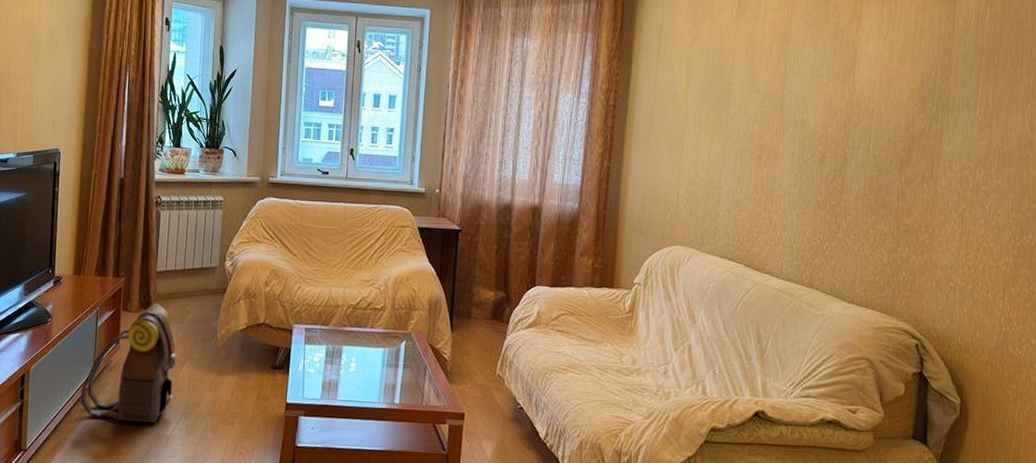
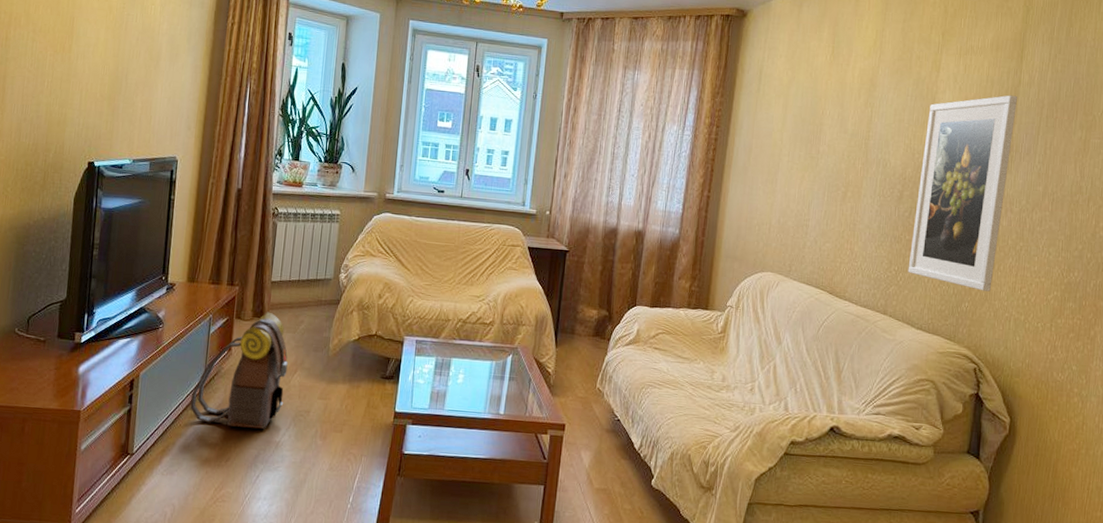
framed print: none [834,42,953,259] -> present [908,95,1018,292]

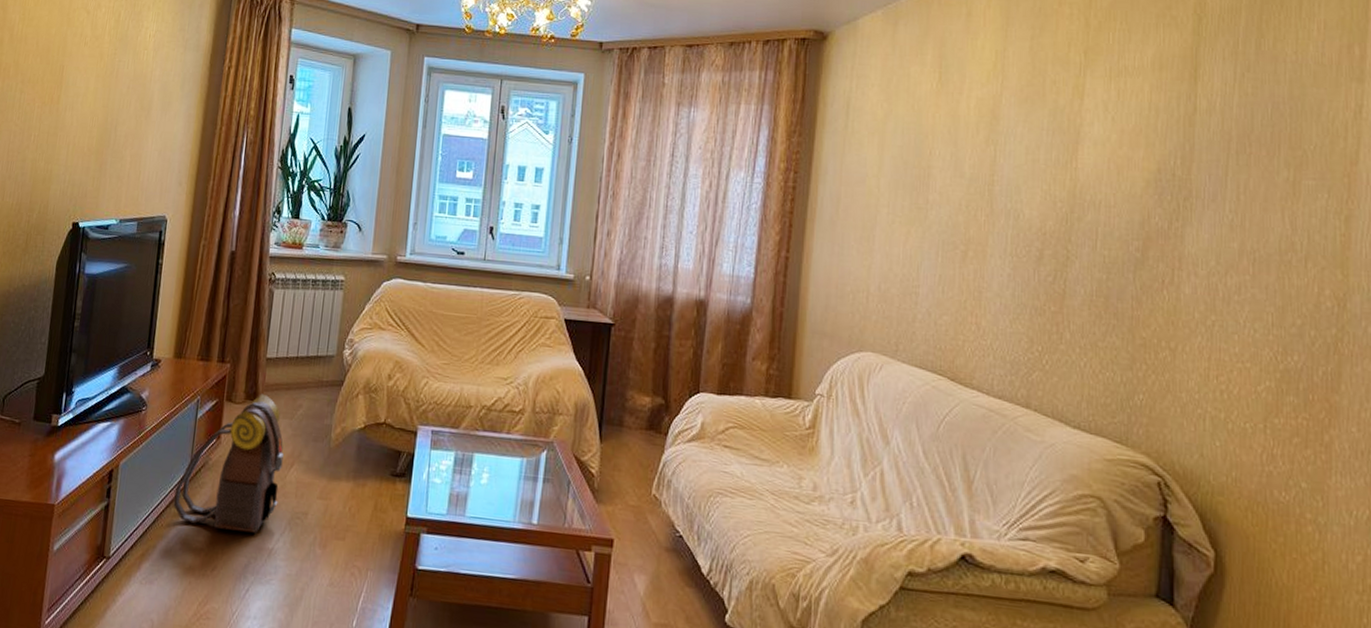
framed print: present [908,95,1018,292] -> none [1056,126,1194,380]

